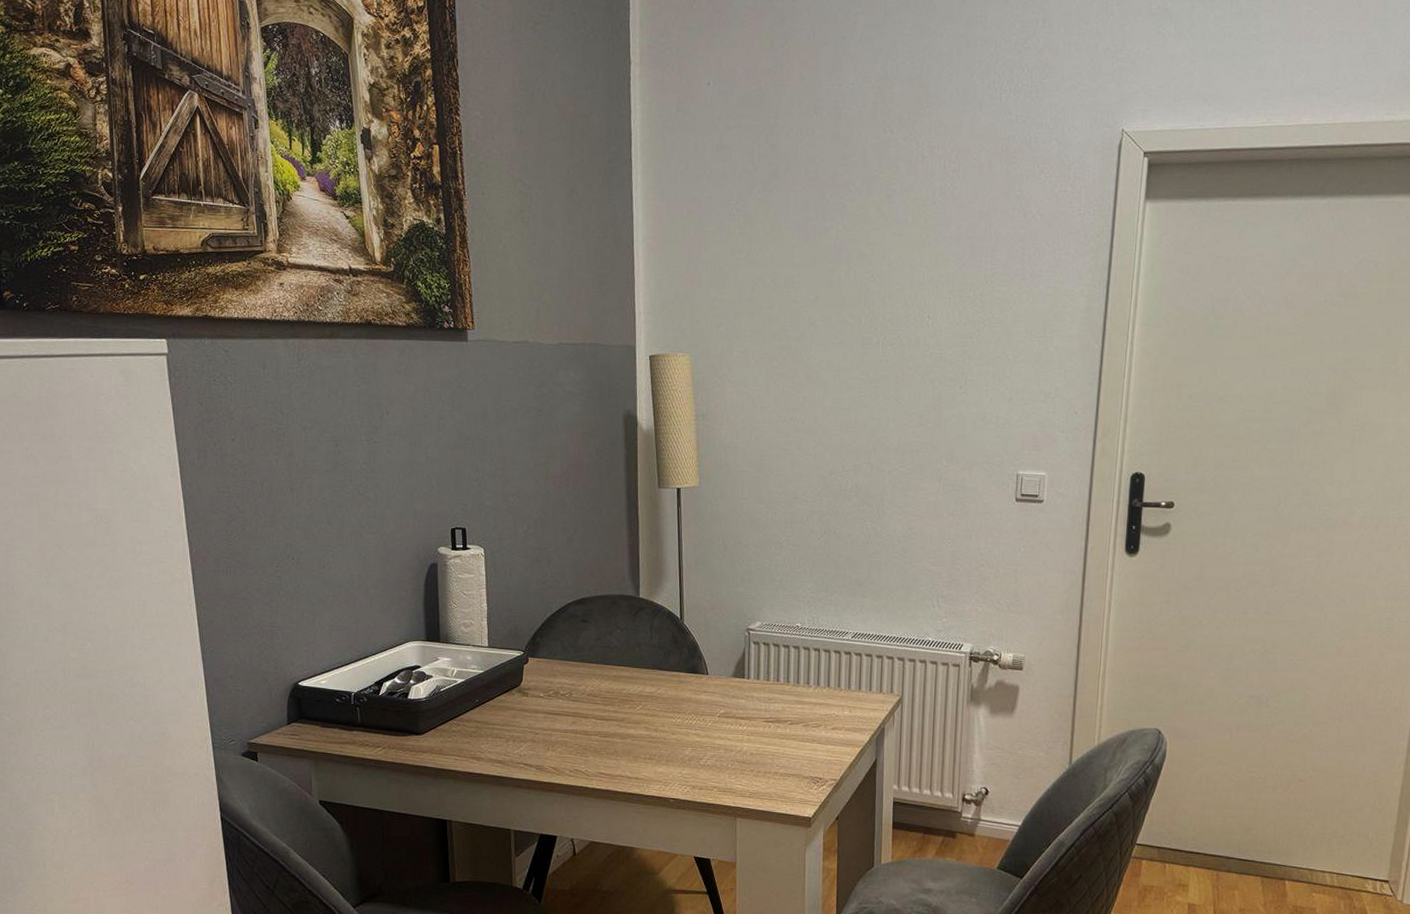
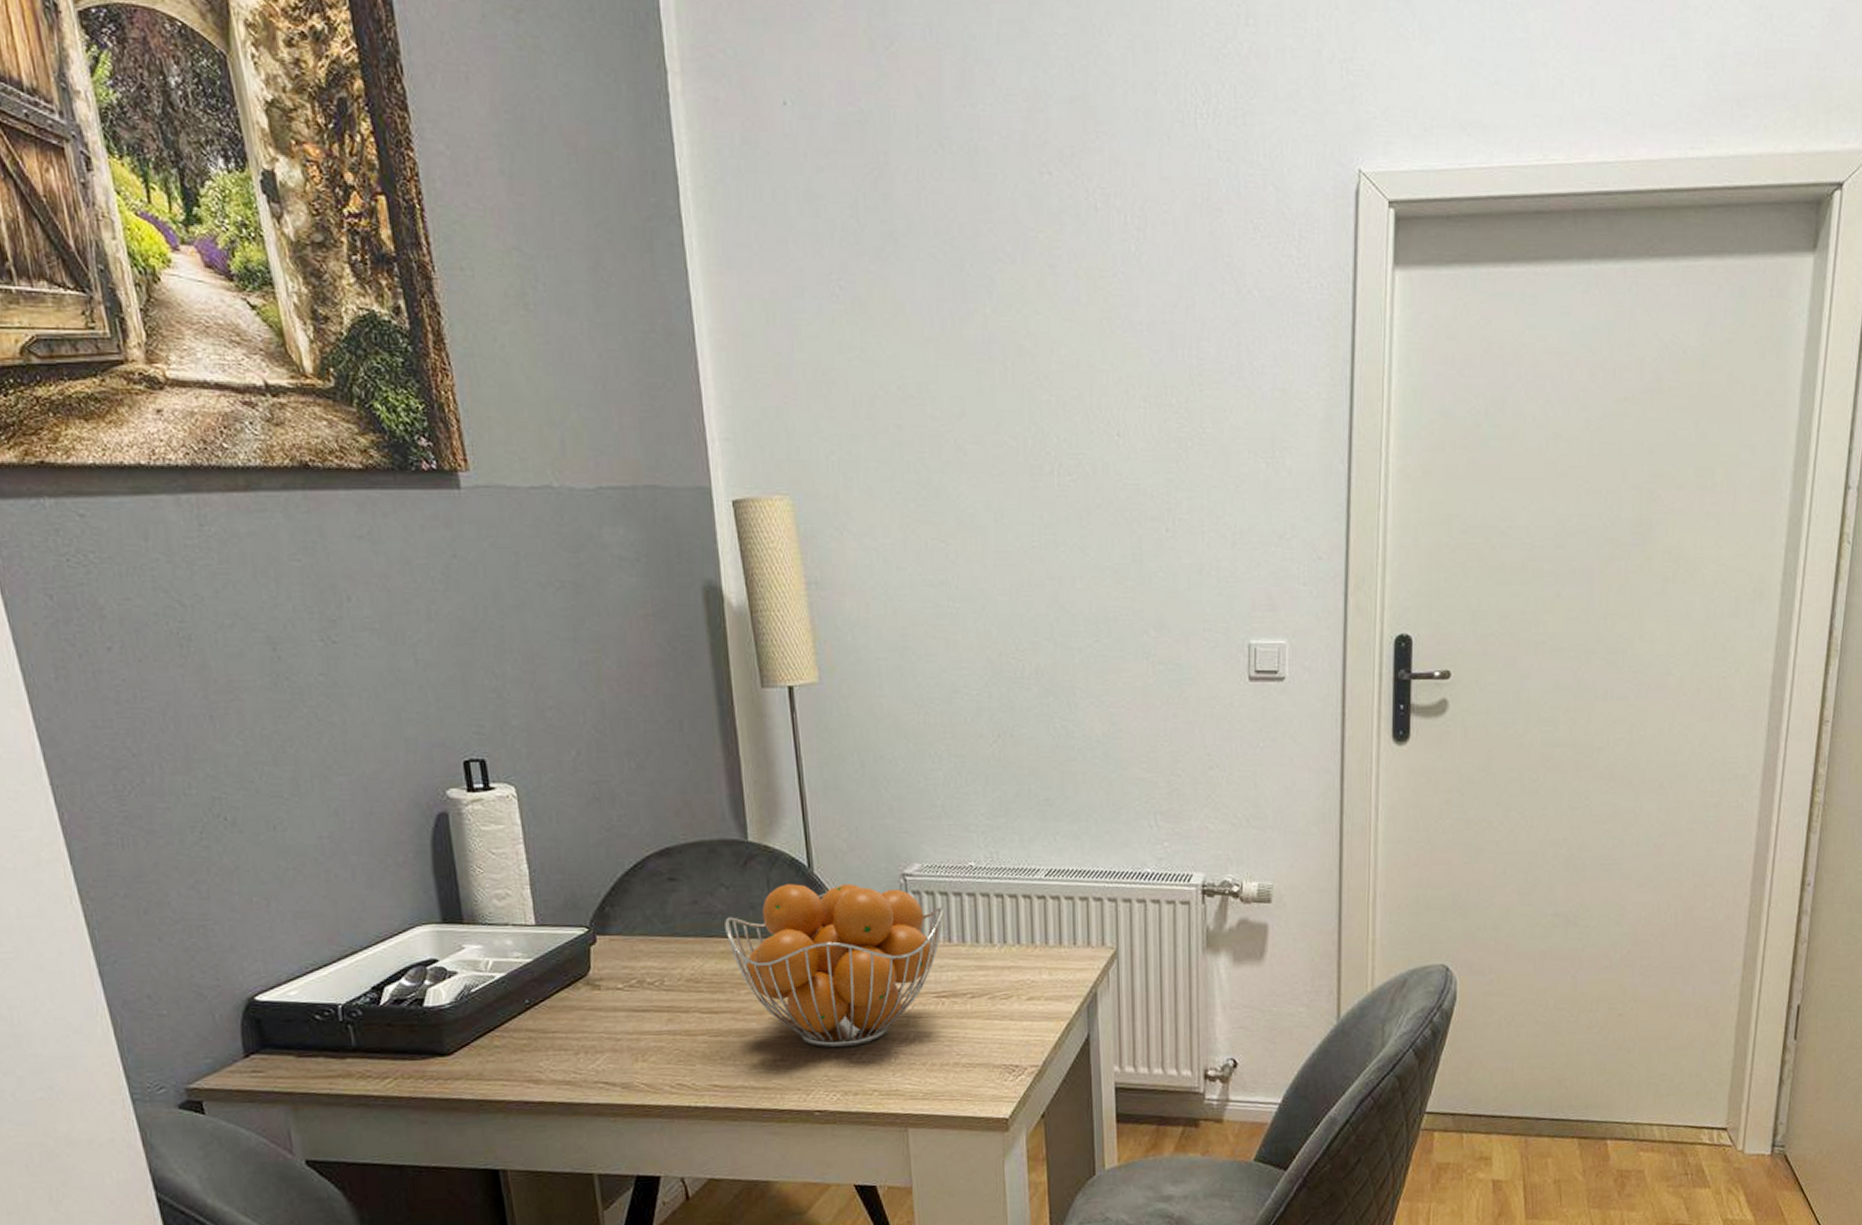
fruit basket: none [618,630,775,753] -> present [725,883,944,1048]

